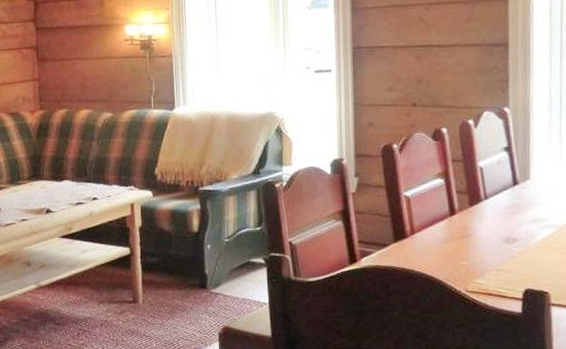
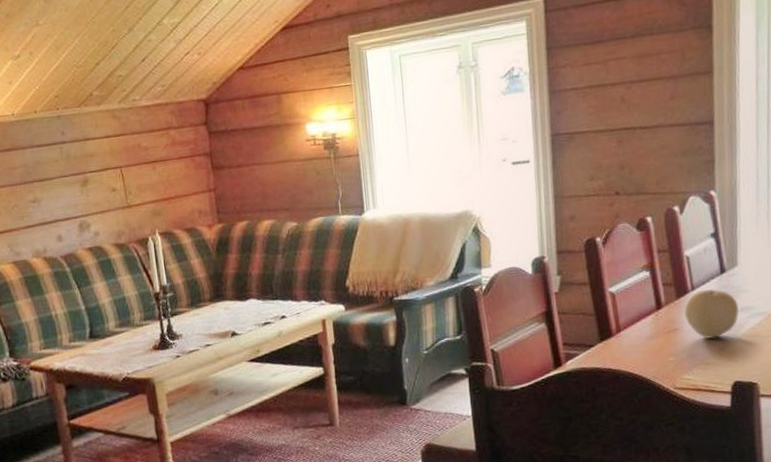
fruit: none [477,200,531,246] -> present [684,289,739,339]

